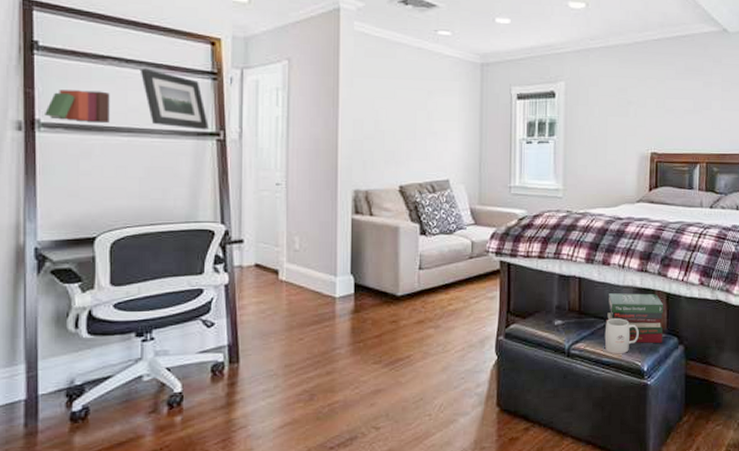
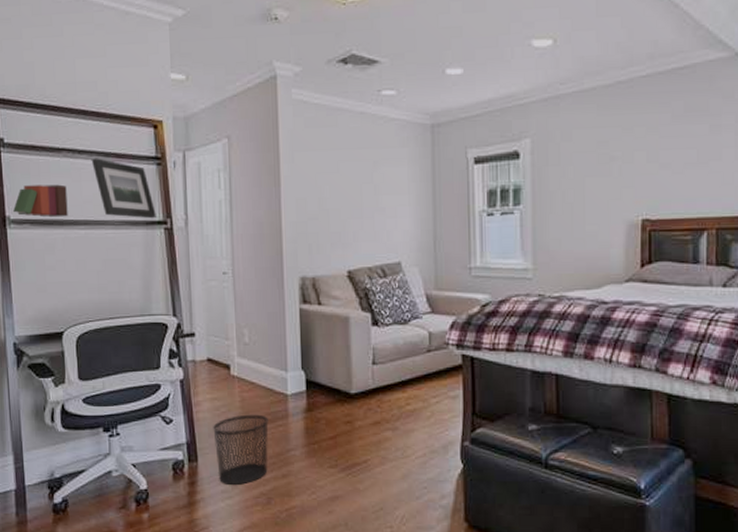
waste bin: none [257,316,315,385] -> present [213,414,269,486]
mug: present [604,318,639,354] -> none [589,424,633,468]
books: present [606,293,664,343] -> none [591,394,665,455]

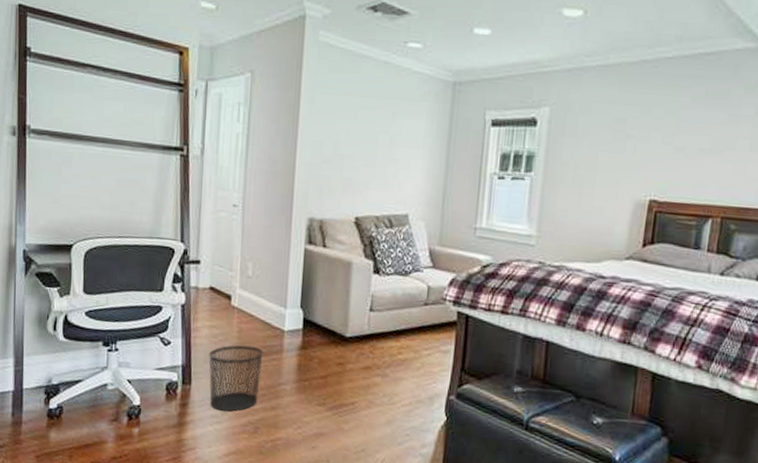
books: present [13,184,68,218] -> none [34,97,88,133]
picture frame: present [91,158,156,219] -> none [114,77,174,144]

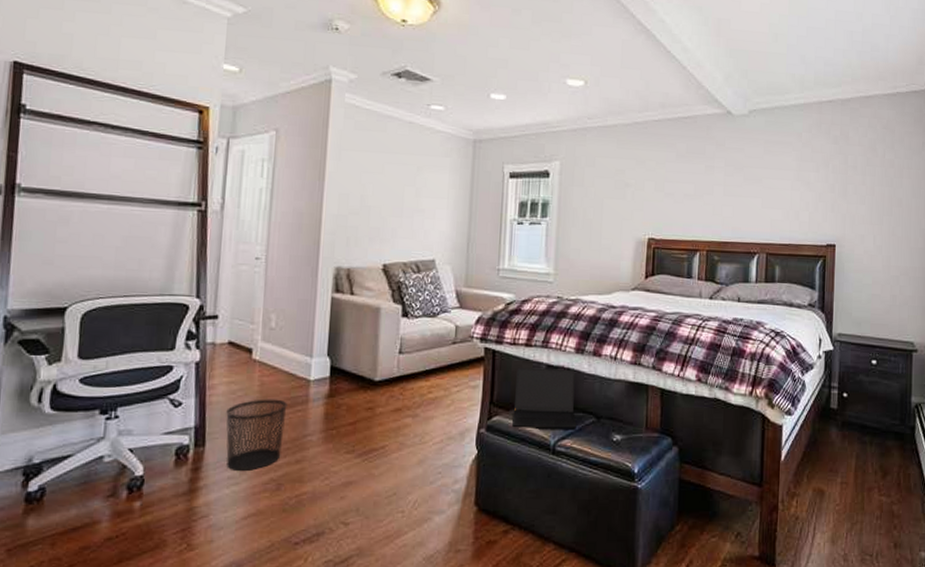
laptop: none [482,335,555,407] -> present [511,367,577,429]

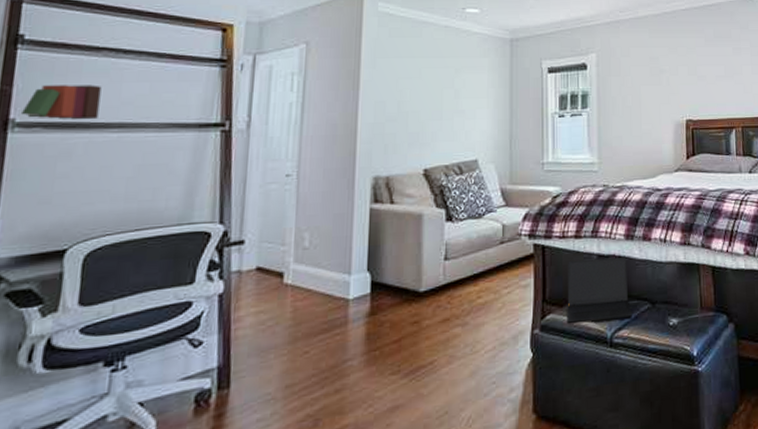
books: none [26,154,93,190] -> present [21,85,102,120]
waste bin: present [226,399,287,472] -> none [254,324,324,411]

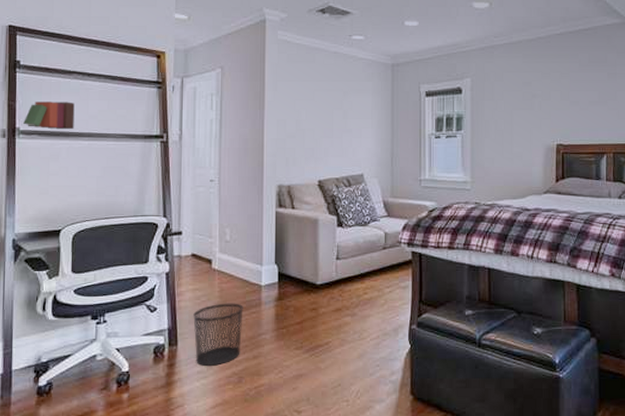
waste bin: none [254,324,324,411] -> present [193,303,243,367]
laptop: present [566,256,632,325] -> none [439,268,499,324]

